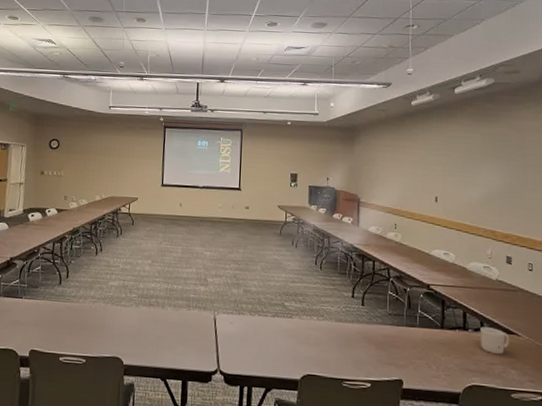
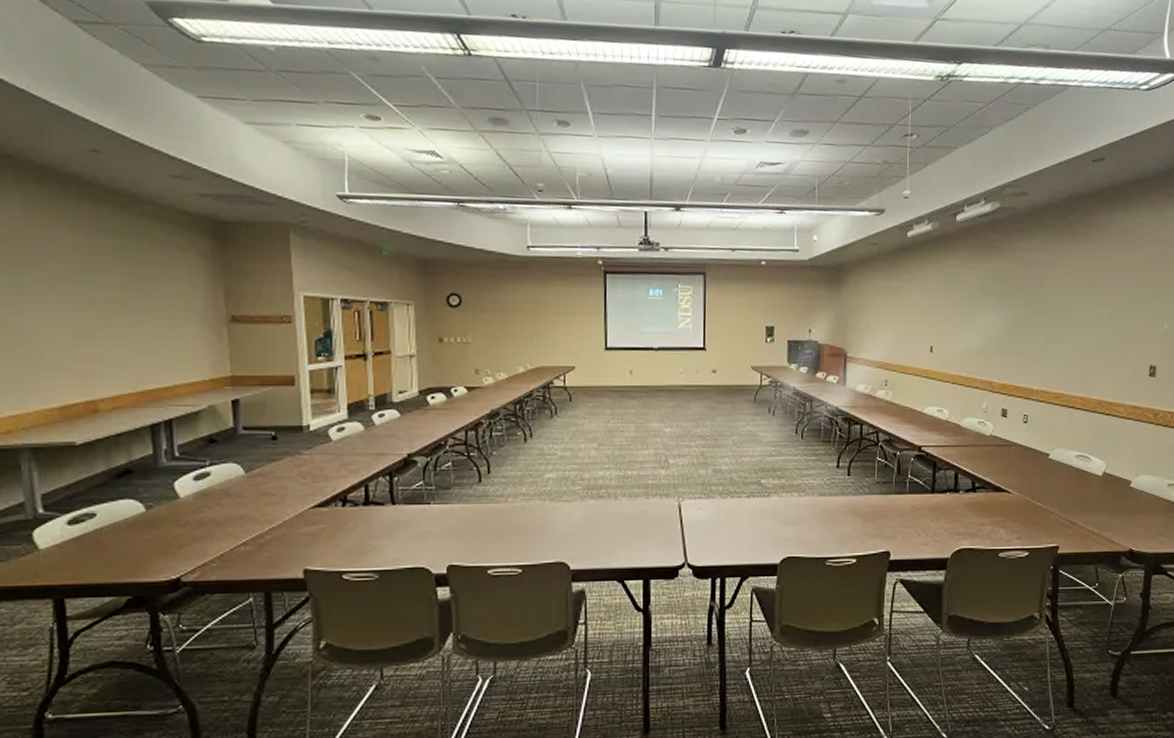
mug: present [480,327,510,355] -> none [971,487,1000,515]

